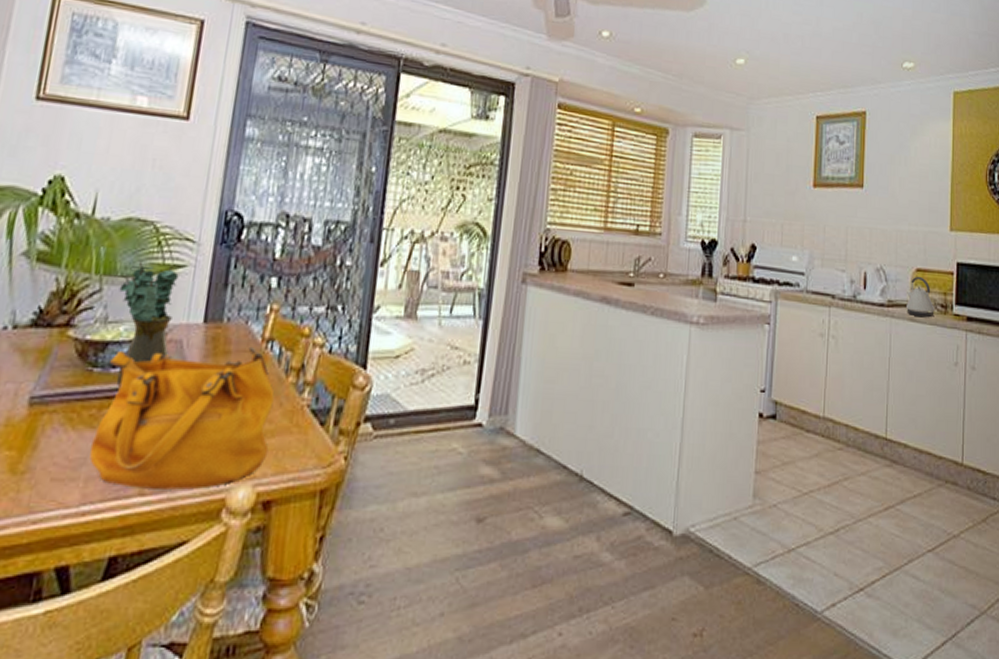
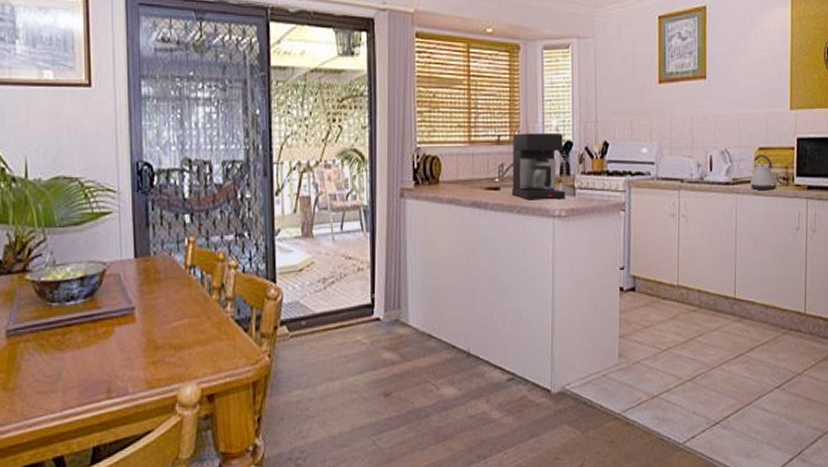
handbag: present [89,346,275,490] -> none [61,273,205,394]
vase: present [116,262,179,389] -> none [60,213,111,318]
coffee maker: none [646,225,708,305] -> present [511,132,565,200]

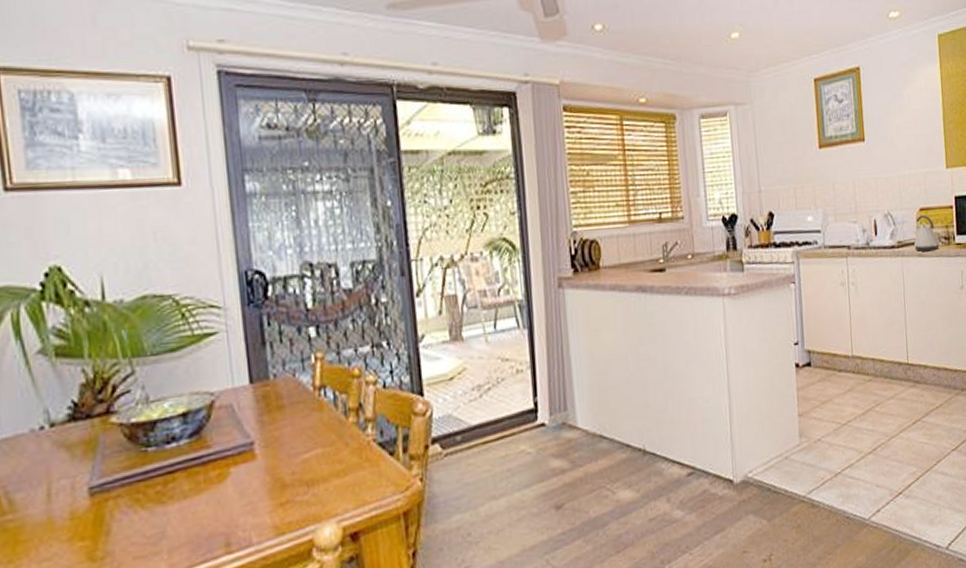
coffee maker: present [511,132,565,200] -> none [675,206,734,280]

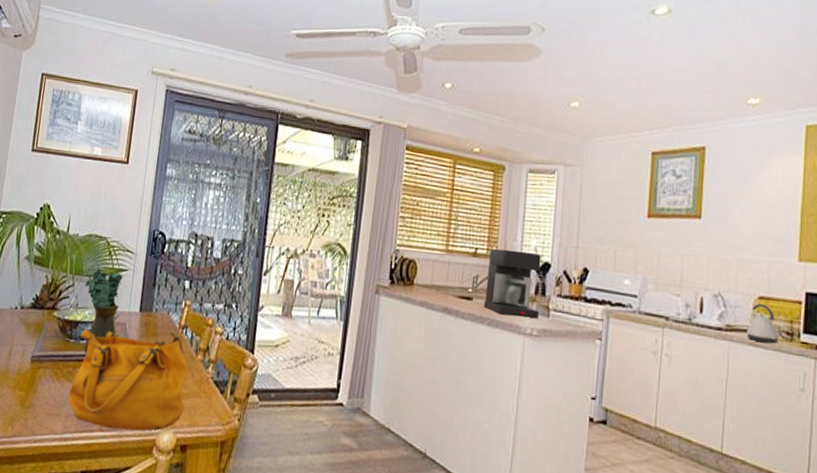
vase: none [152,335,223,462] -> present [84,266,123,355]
handbag: none [163,396,345,550] -> present [68,328,188,431]
coffee maker: none [675,206,734,280] -> present [483,248,542,319]

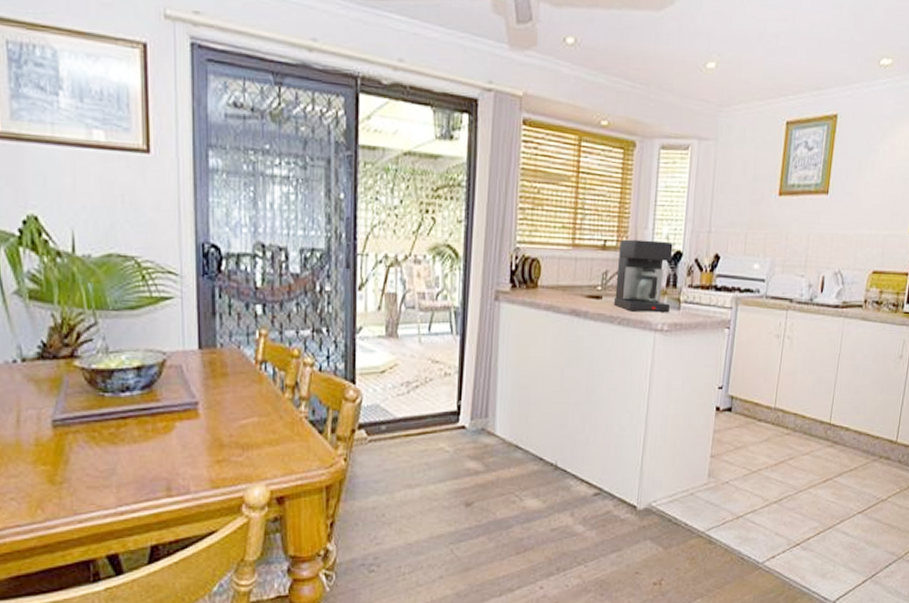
handbag: present [68,328,188,431] -> none [115,368,275,491]
vase: present [84,266,123,355] -> none [113,295,172,410]
kettle: present [745,303,779,344] -> none [859,278,887,317]

